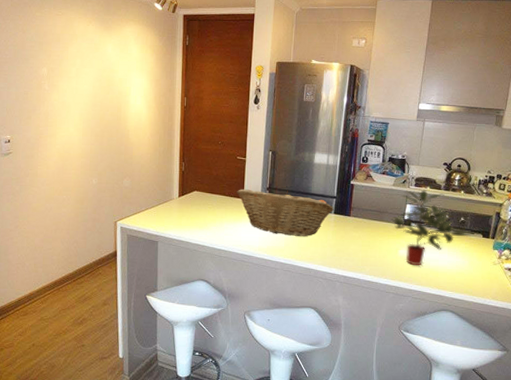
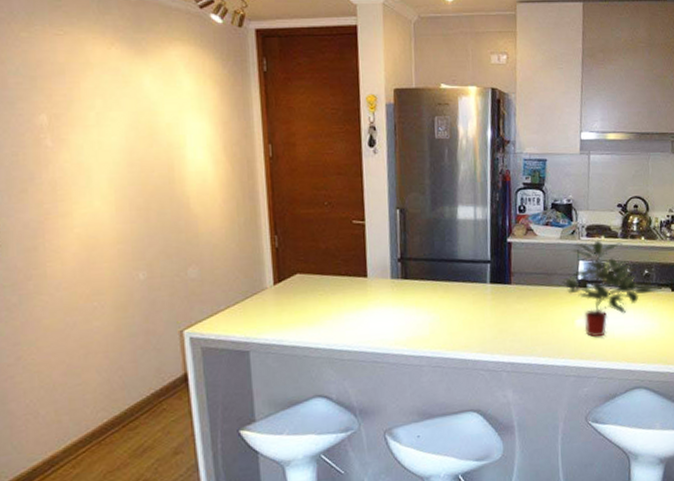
fruit basket: present [236,189,334,236] -> none [356,259,489,320]

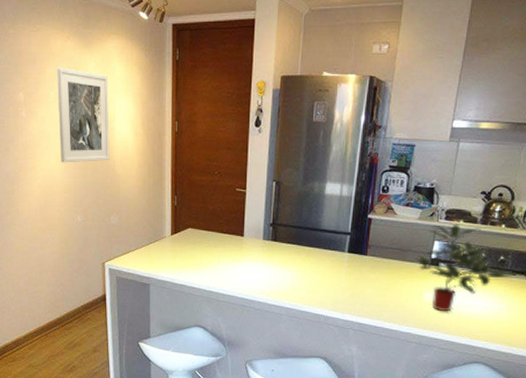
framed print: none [96,81,181,204] -> present [56,67,110,163]

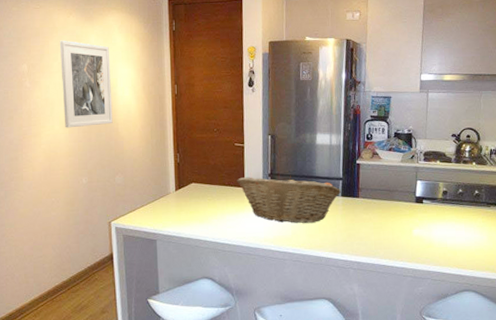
fruit basket: none [236,225,348,278] -> present [237,175,341,223]
potted plant: present [414,224,516,312] -> none [401,164,490,245]

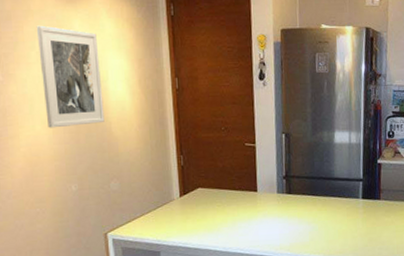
fruit basket: present [237,175,341,223] -> none [248,177,361,229]

